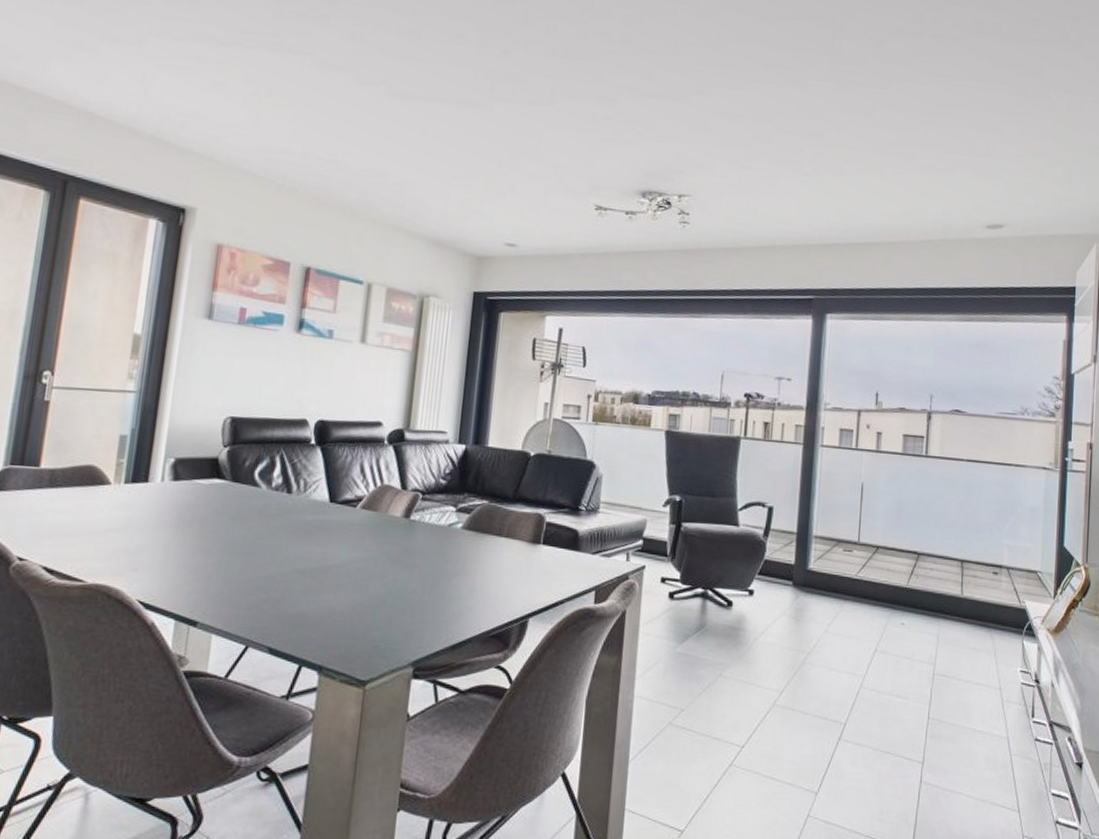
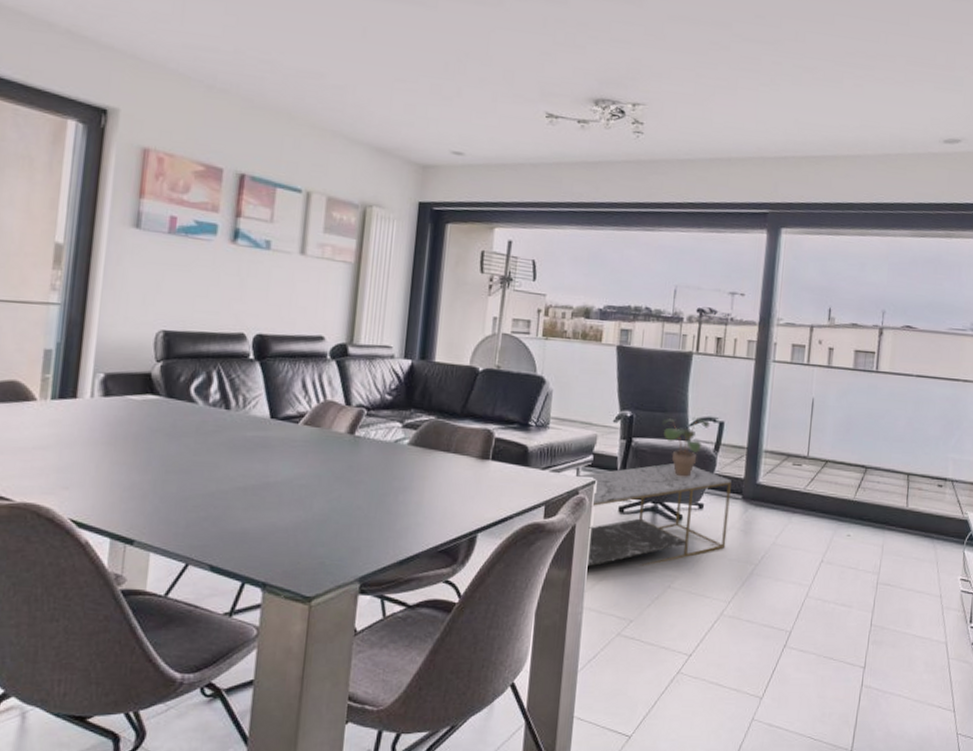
coffee table: none [628,549,782,655] -> present [578,463,732,568]
potted plant: none [710,501,759,563] -> present [661,416,710,477]

